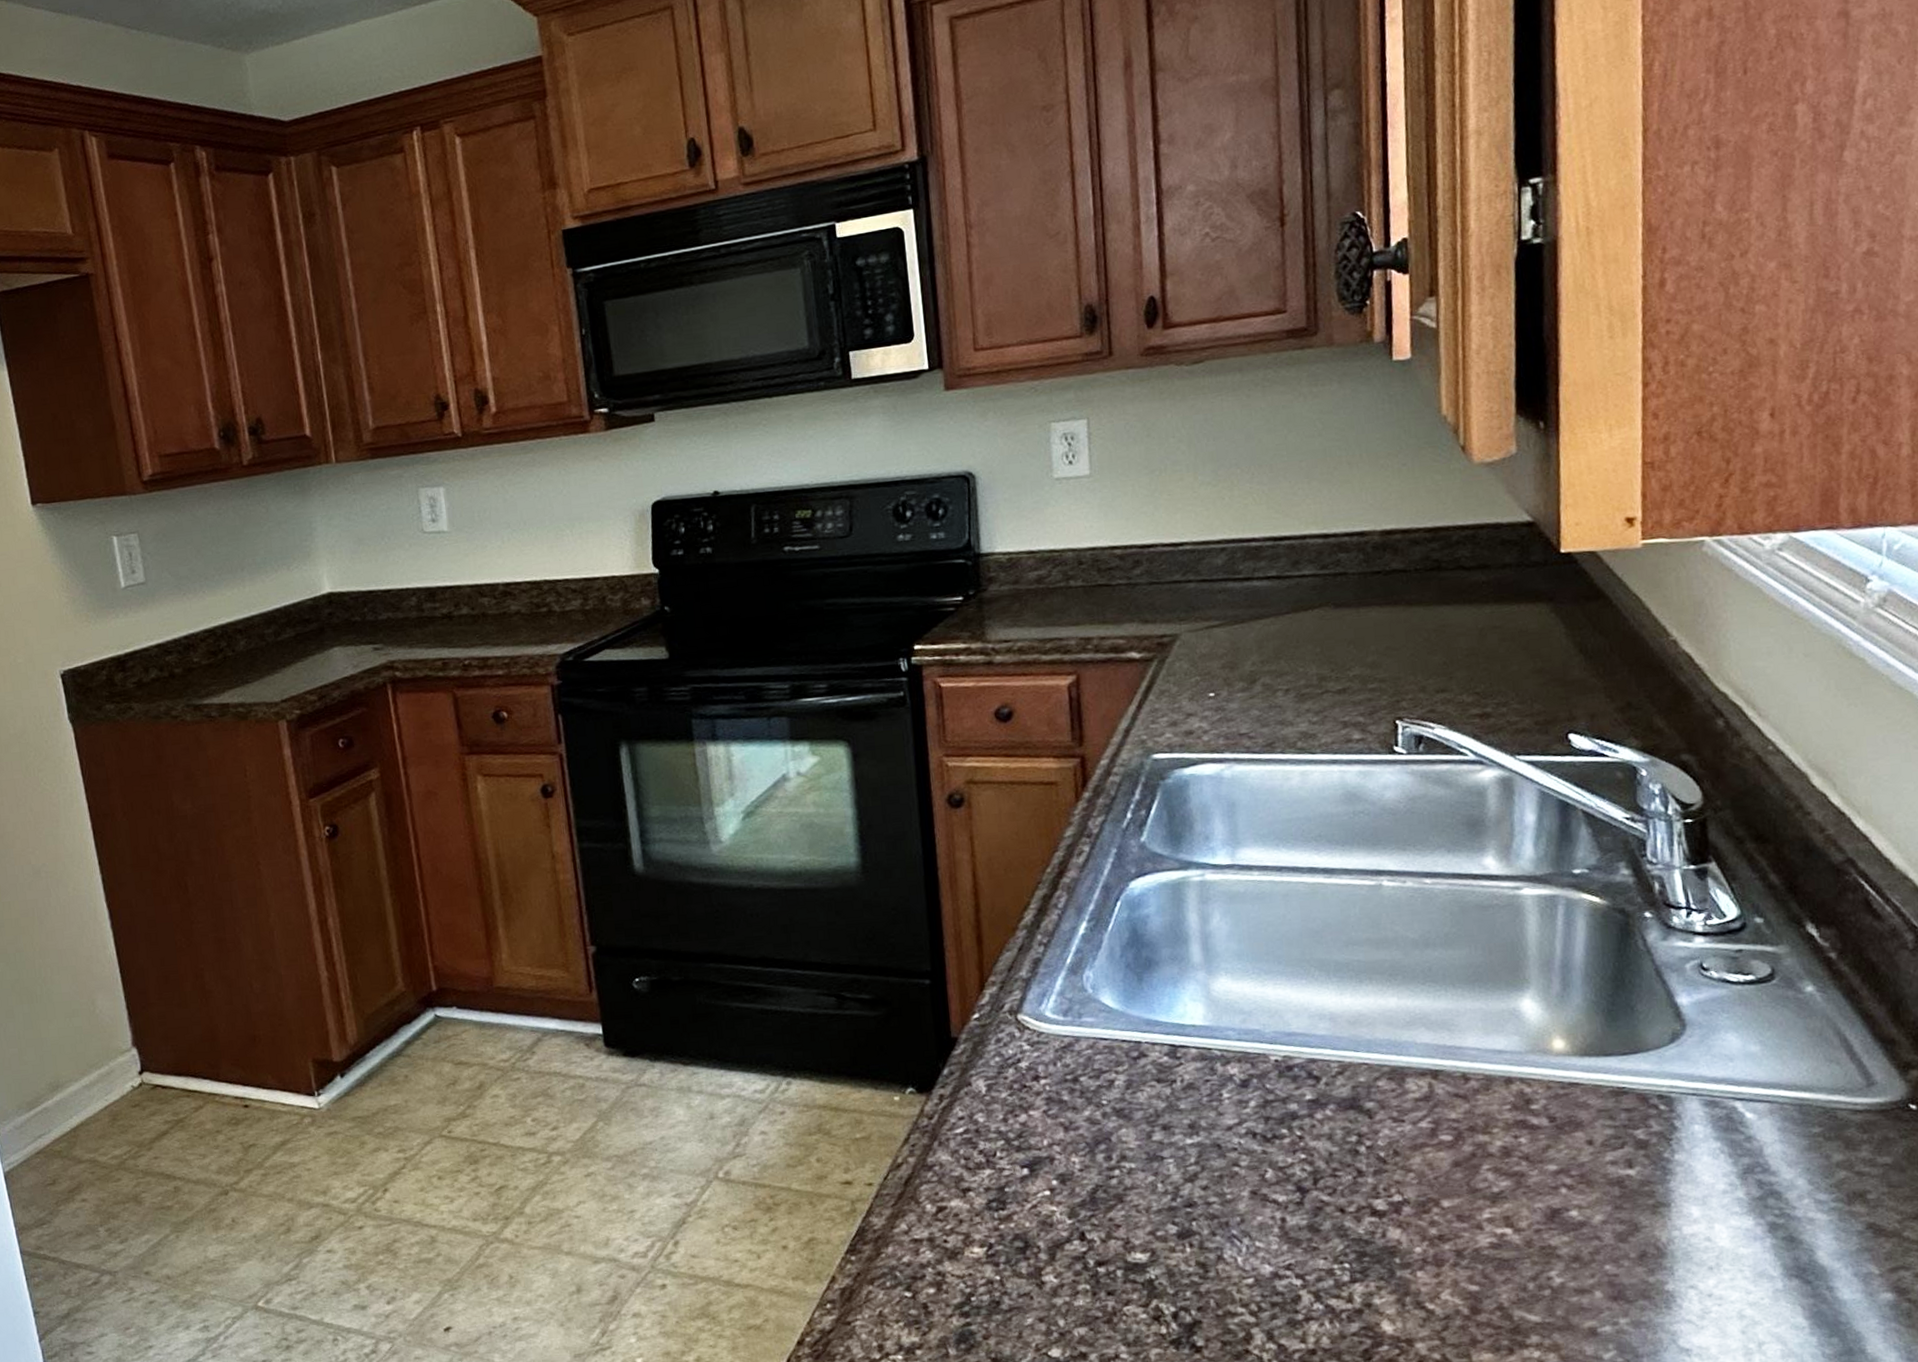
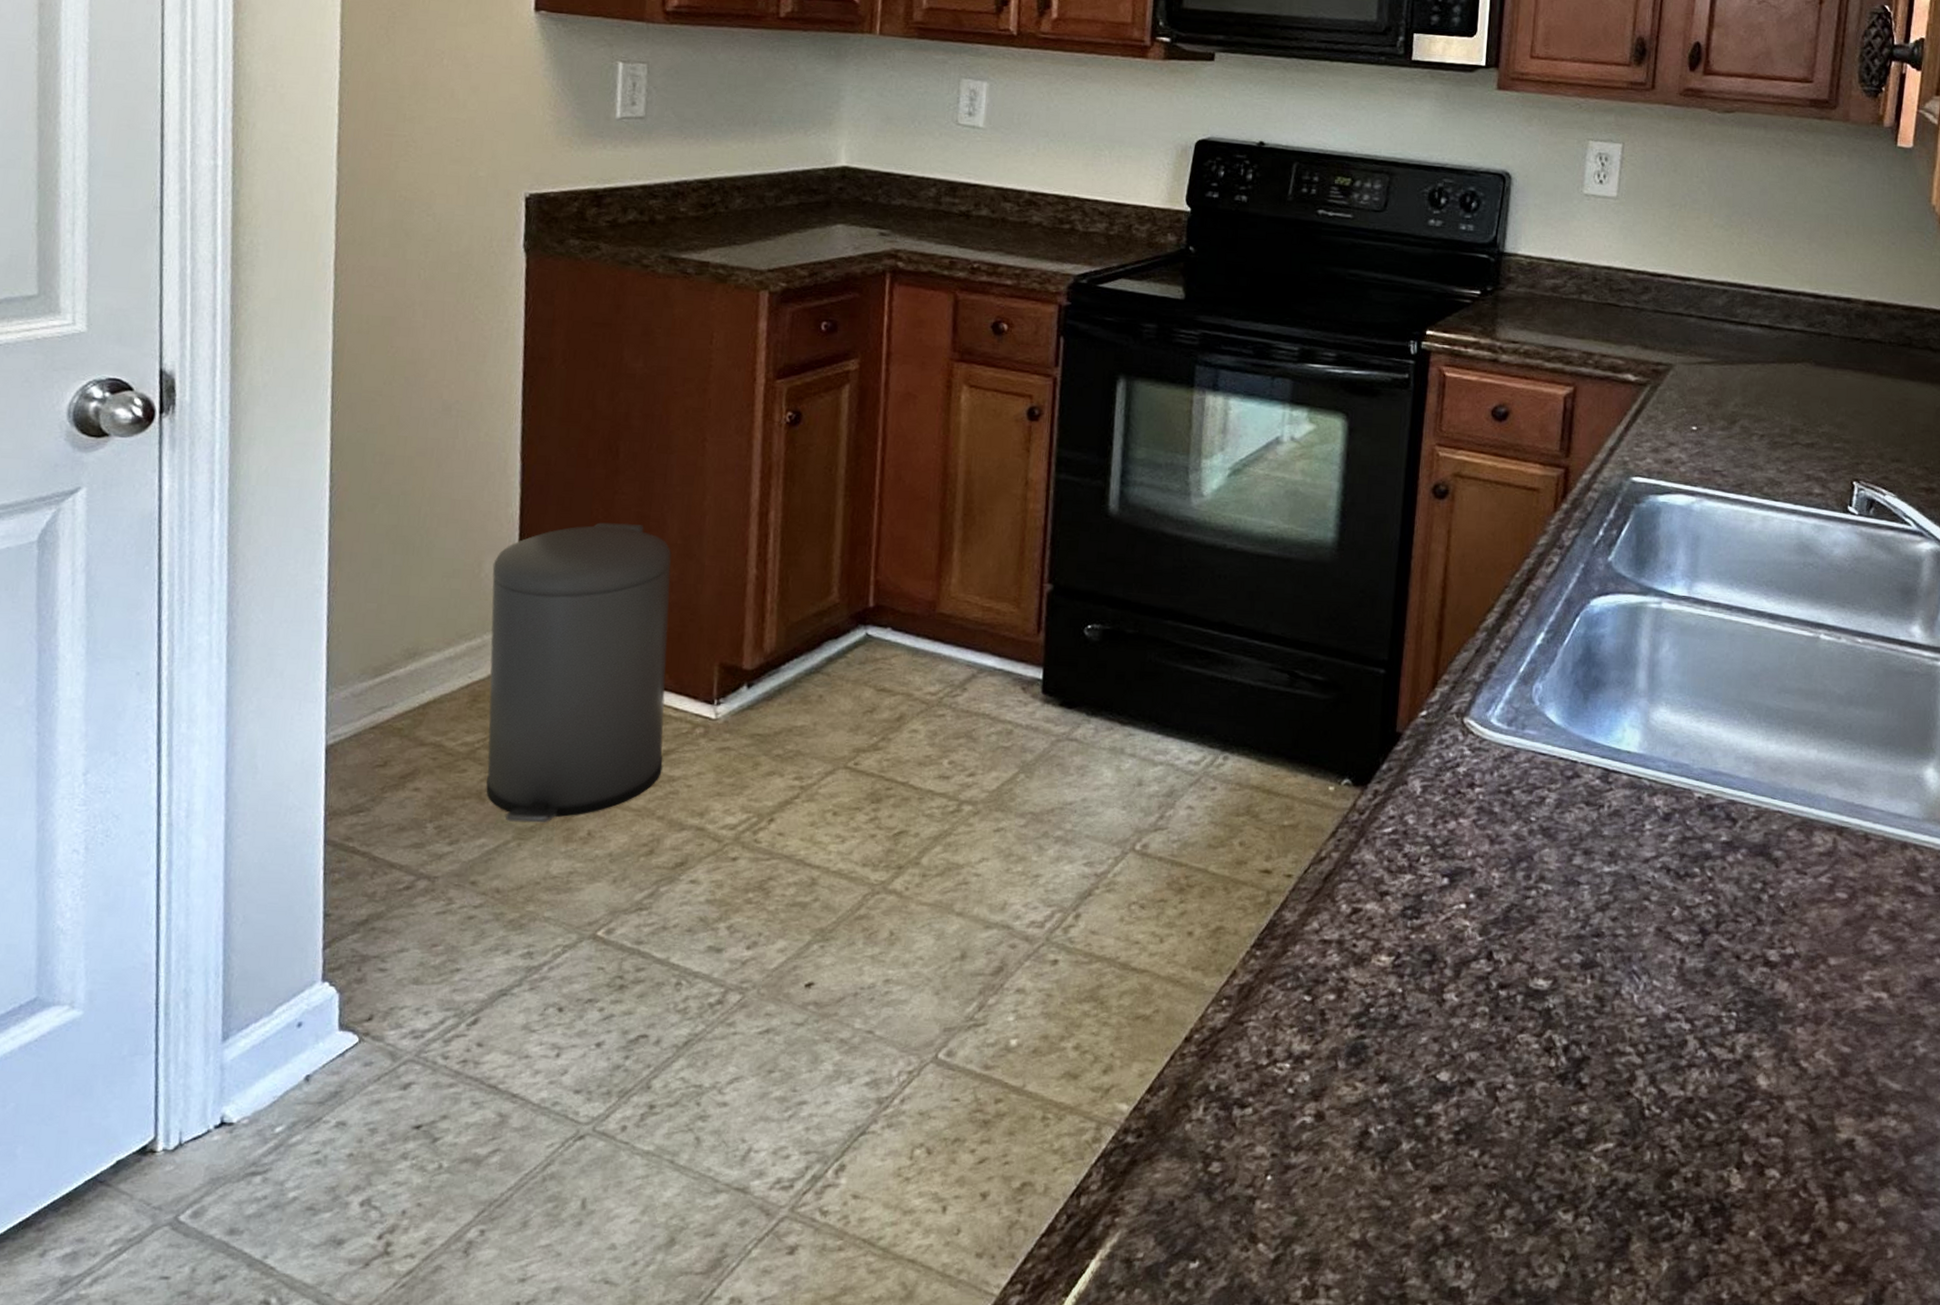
pedal bin: none [104,947,283,1218] -> present [486,522,672,823]

